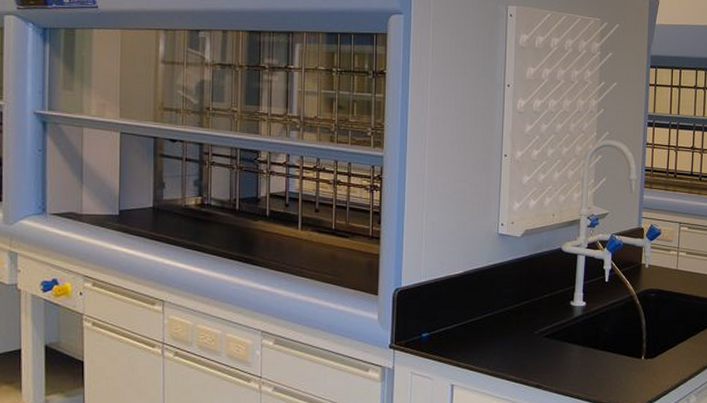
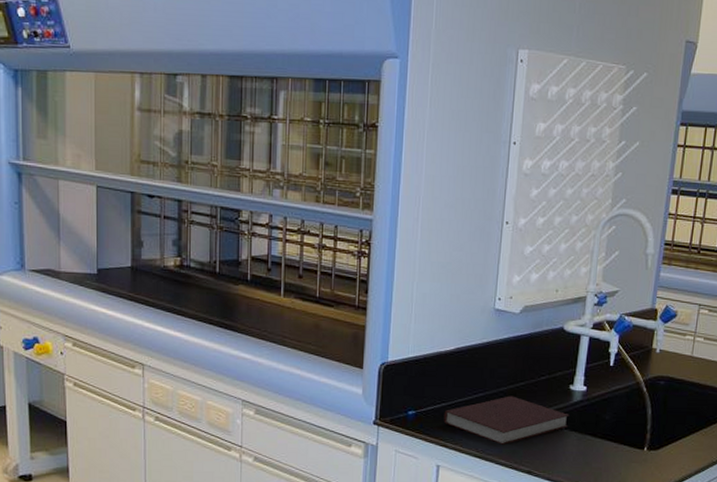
notebook: none [456,314,572,361] -> present [443,396,570,445]

